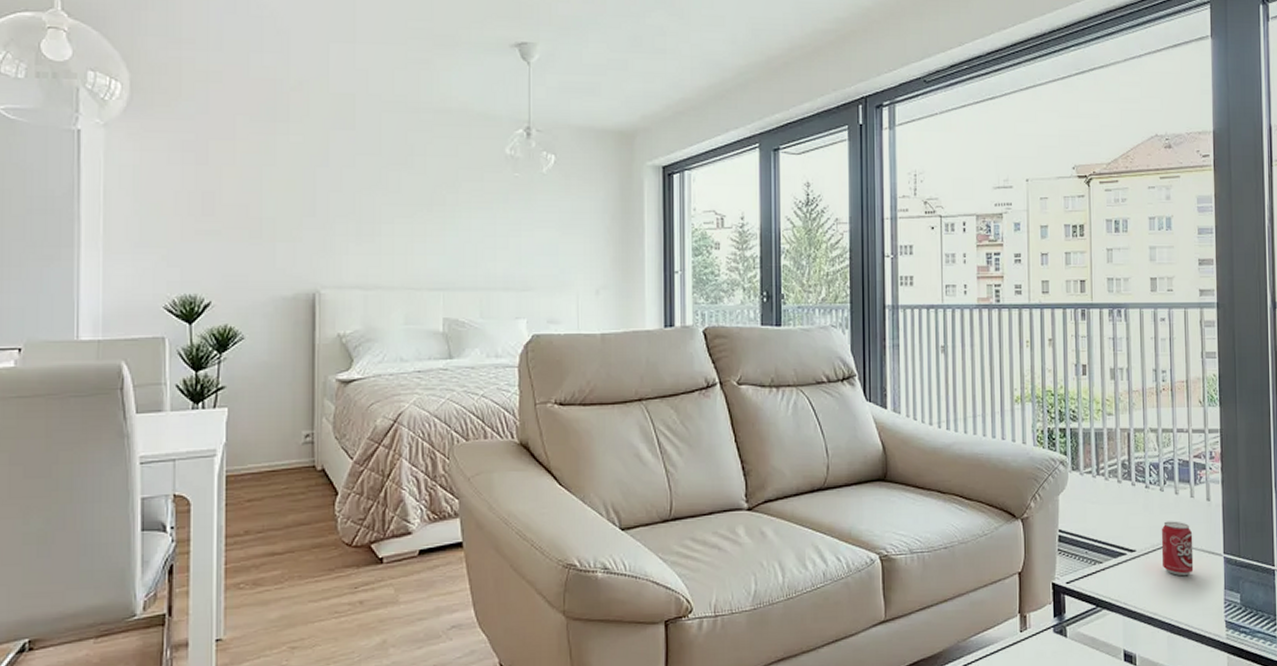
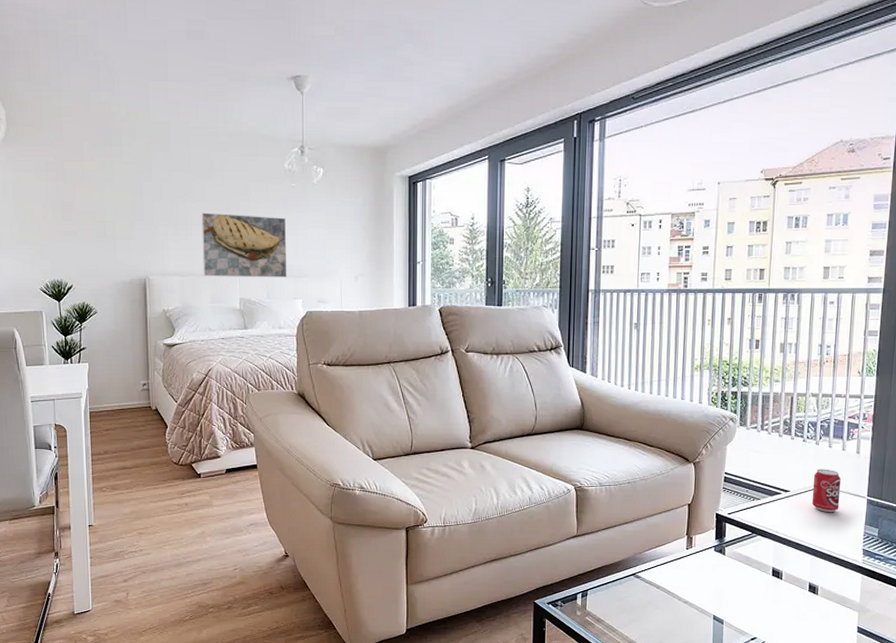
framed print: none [394,207,508,291] -> present [201,212,287,278]

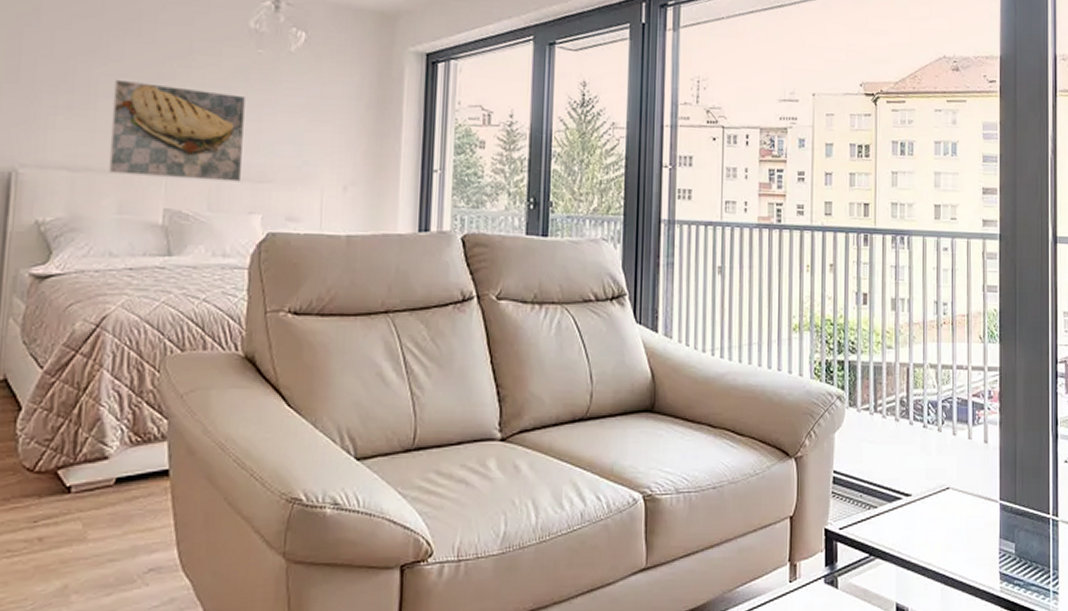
beverage can: present [812,469,842,512] -> none [937,464,970,523]

